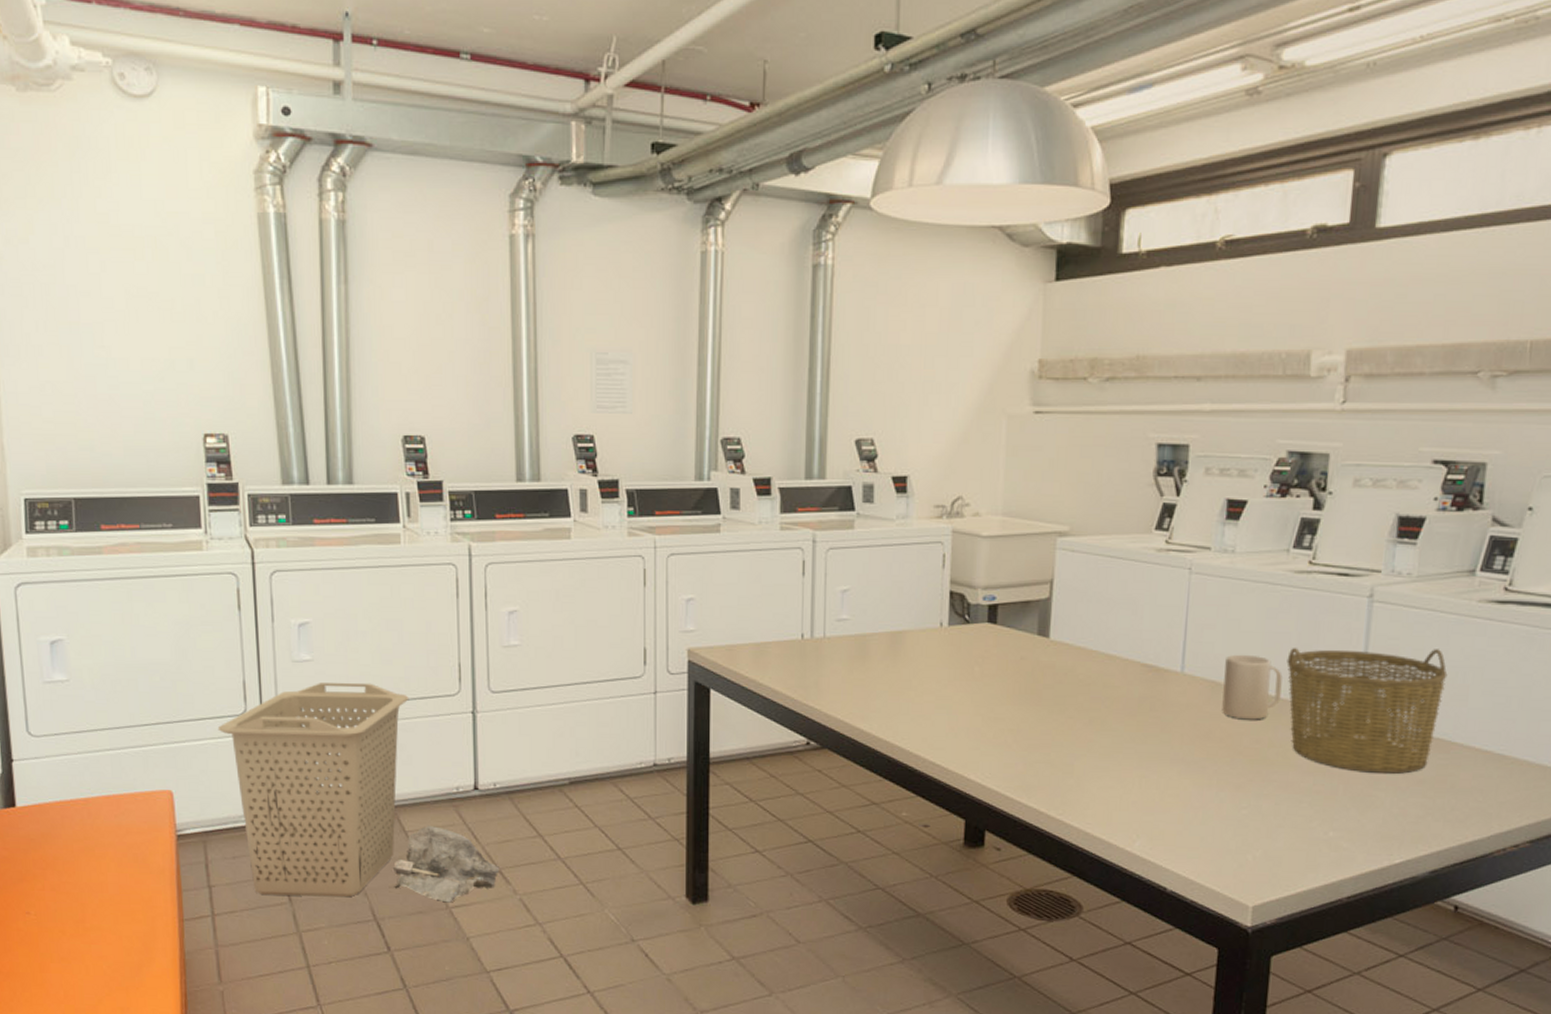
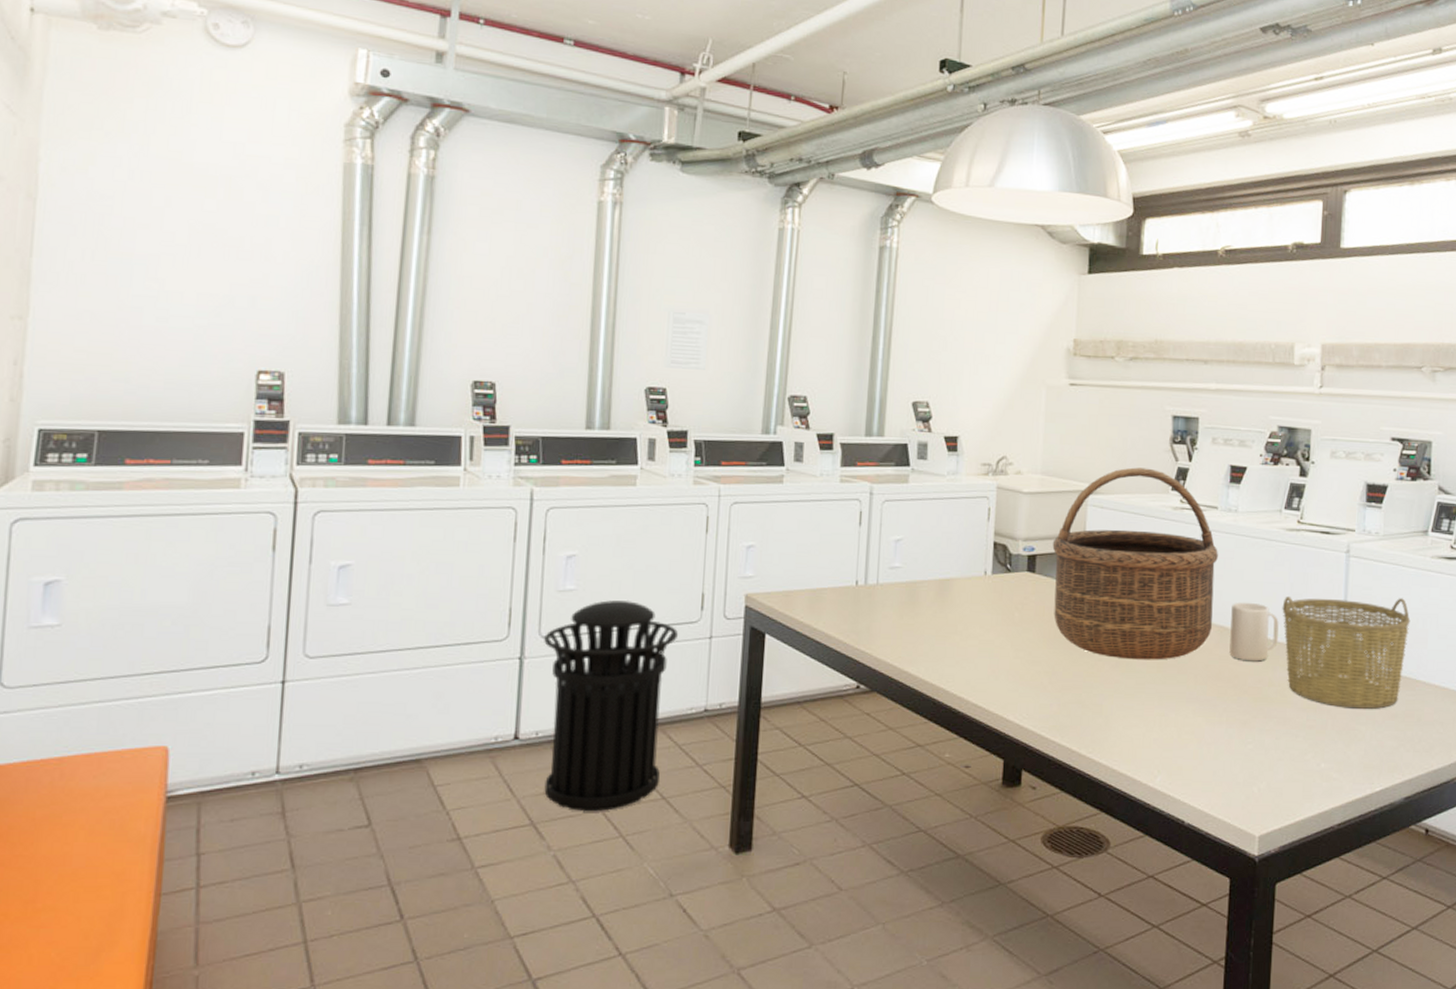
laundry basket: present [217,682,409,898] -> none [231,627,453,861]
plastic bag: present [391,825,500,903] -> none [413,778,535,863]
trash can: none [494,655,624,860] -> present [544,600,679,812]
basket: none [1016,505,1210,718] -> present [1052,467,1218,660]

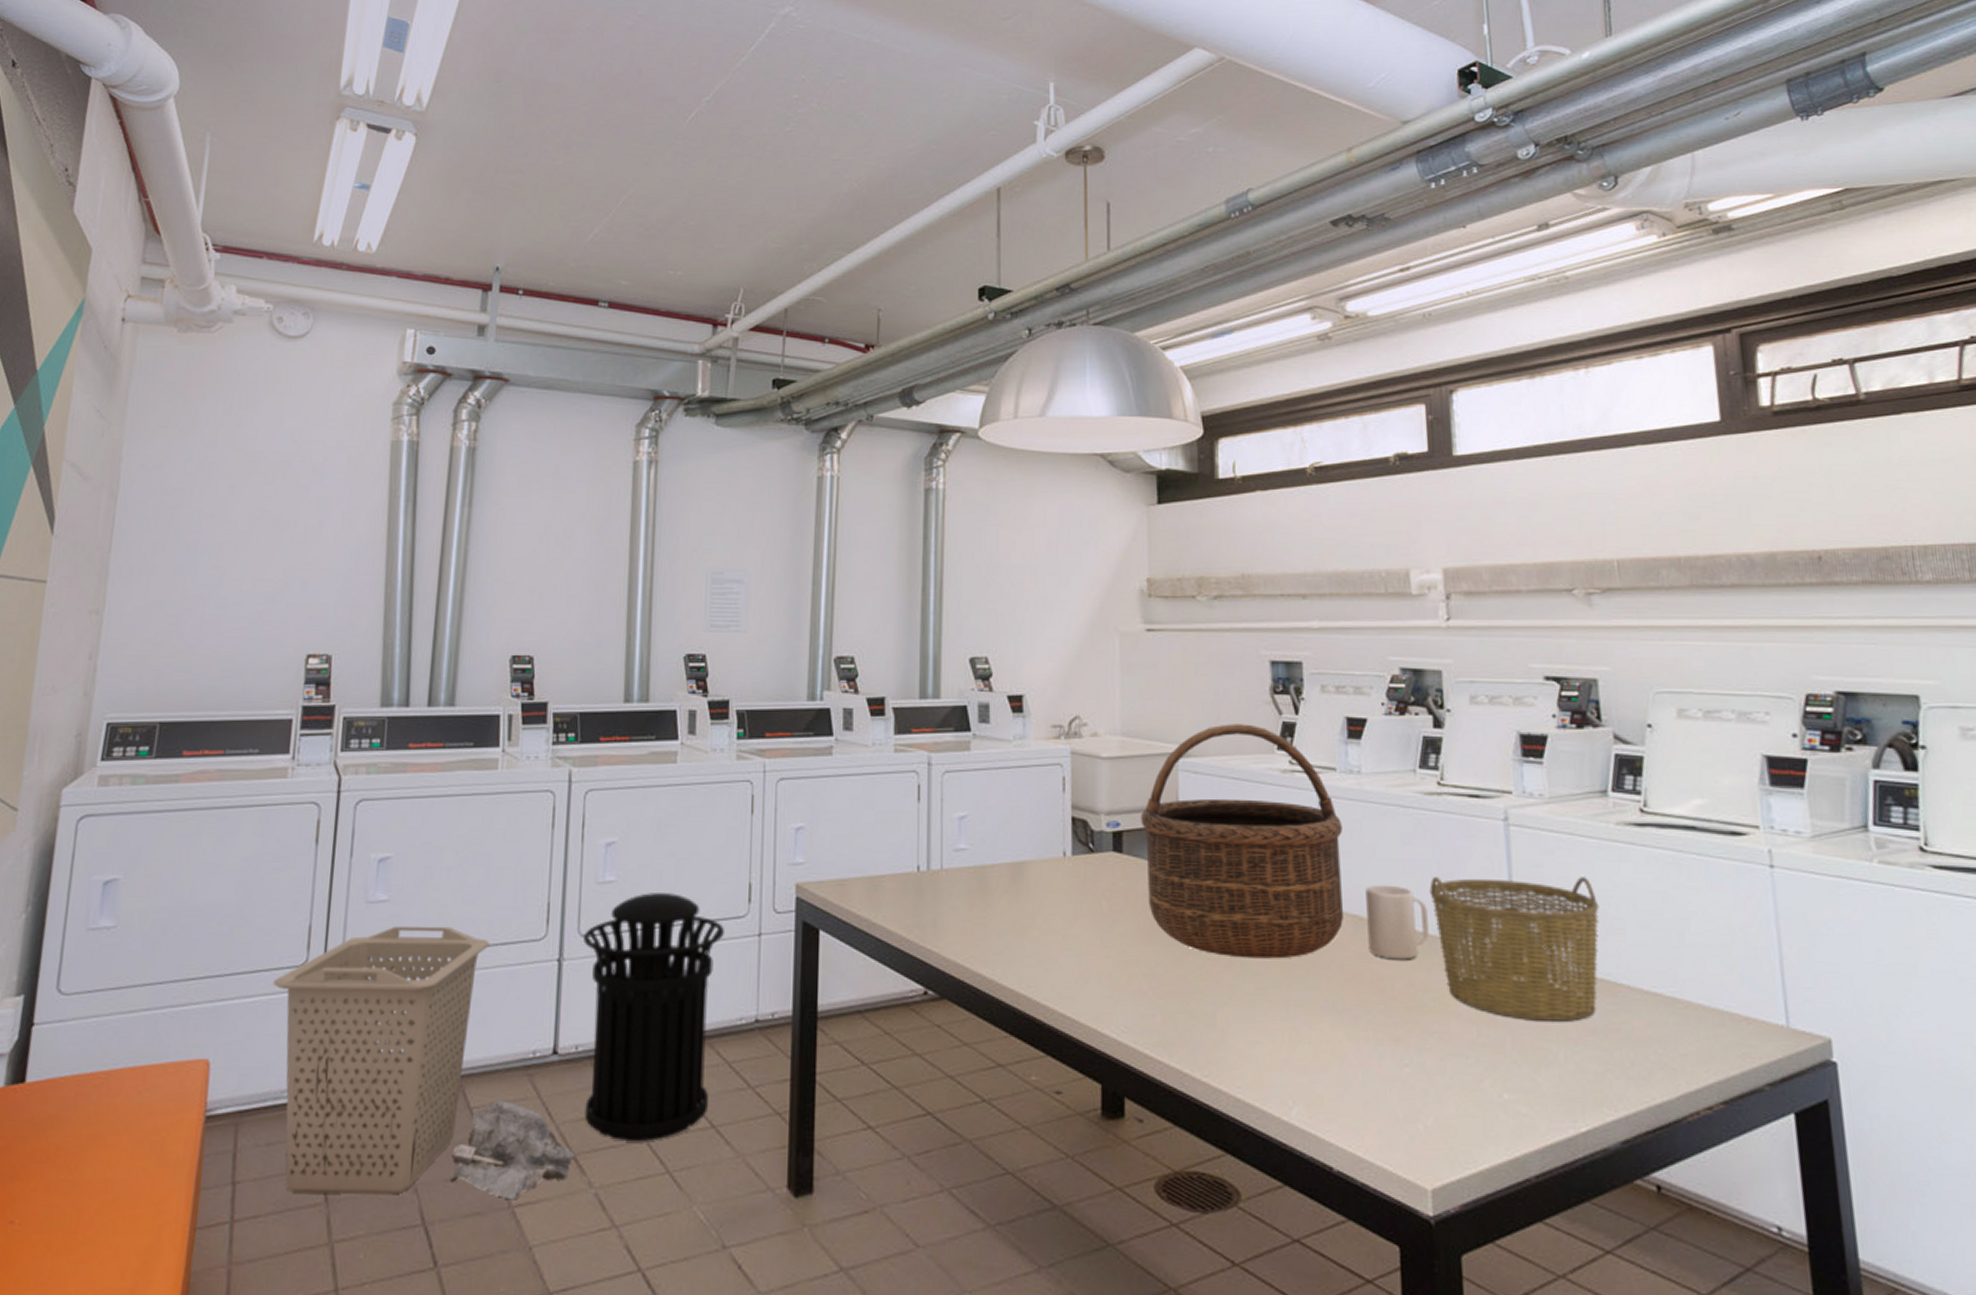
laundry basket: none [231,627,453,861] -> present [272,925,490,1195]
plastic bag: none [413,778,535,863] -> present [448,1099,575,1200]

